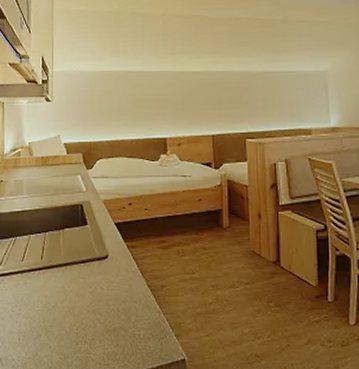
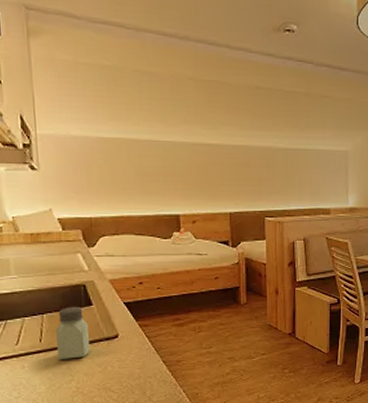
saltshaker: none [54,225,83,278] -> present [55,306,91,359]

